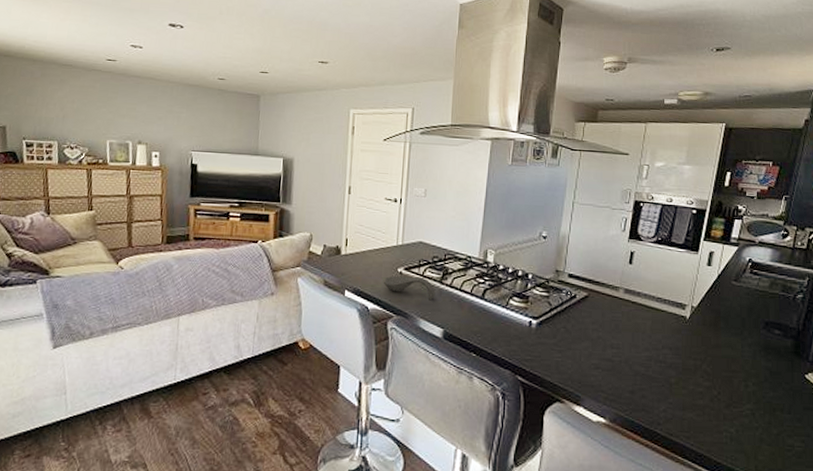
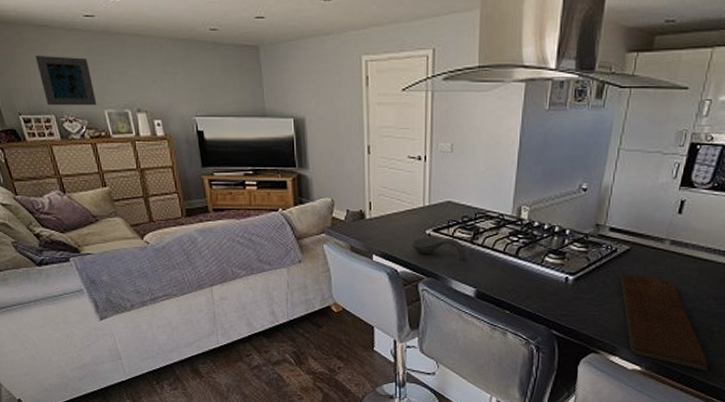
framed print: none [52,88,102,136] -> present [35,55,97,106]
chopping board: none [580,319,671,425] -> present [620,273,710,371]

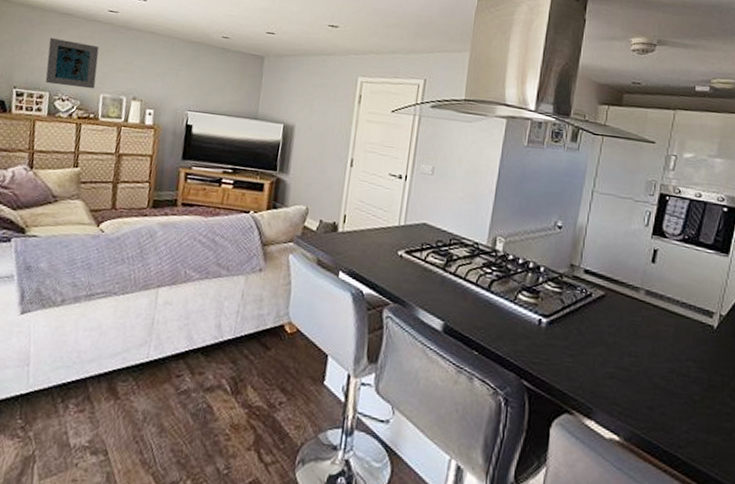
spoon rest: present [411,237,466,260] -> none [381,258,438,288]
chopping board: present [620,273,710,371] -> none [595,321,694,449]

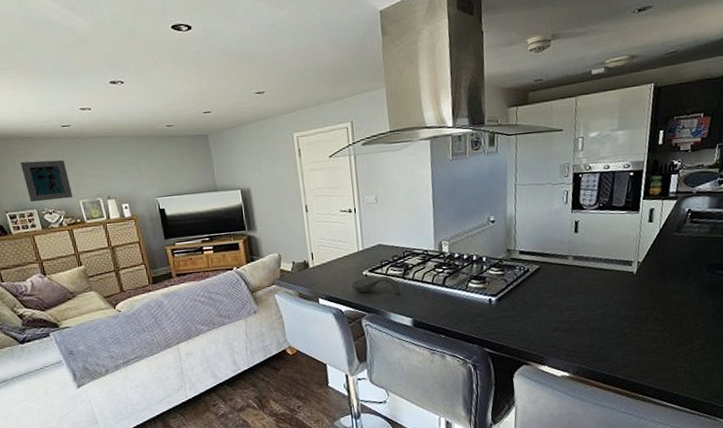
spoon rest: none [381,258,438,288] -> present [351,276,400,294]

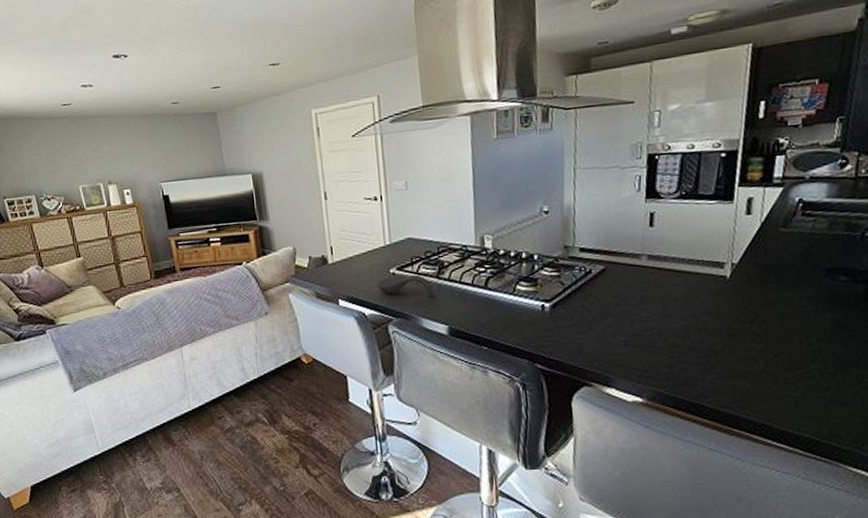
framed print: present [20,160,73,203] -> none [19,141,73,188]

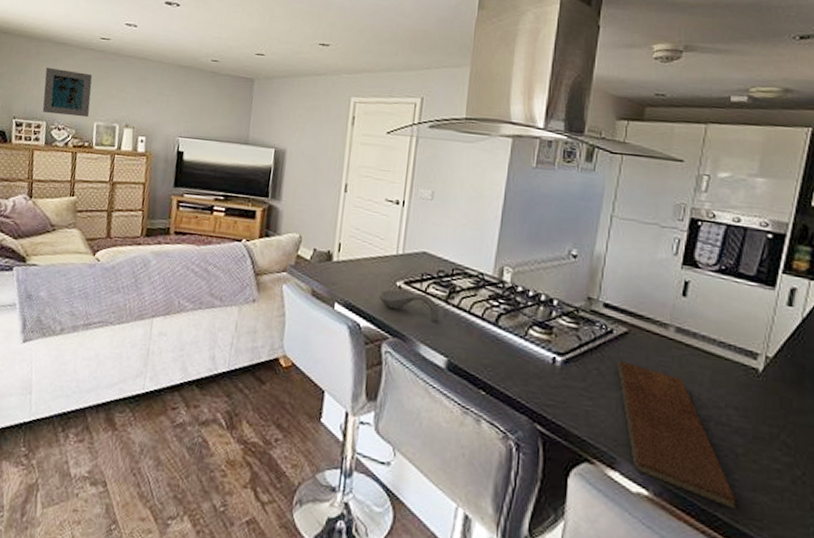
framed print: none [19,141,73,188] -> present [42,67,93,118]
chopping board: none [600,294,721,397] -> present [618,361,737,509]

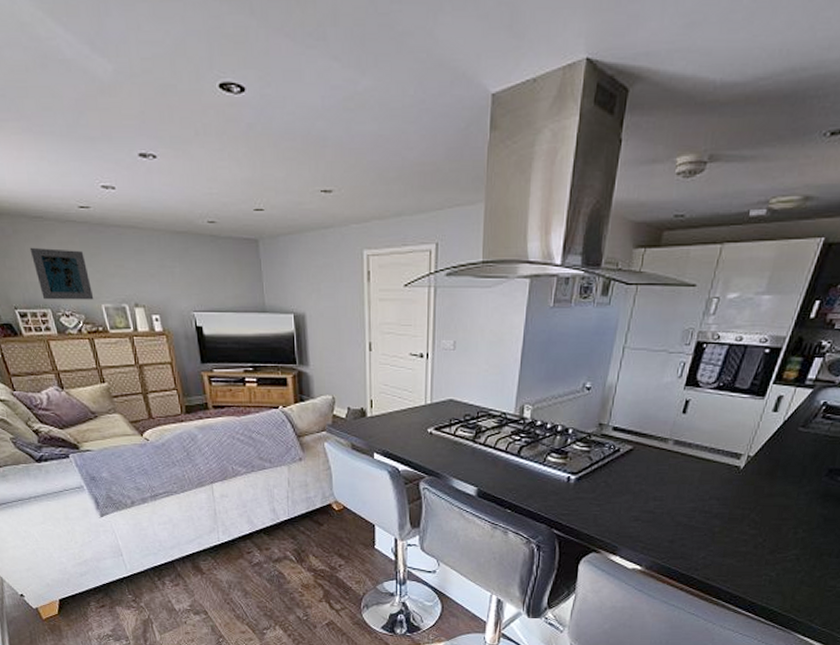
spoon rest: present [378,289,440,321] -> none [412,436,468,459]
chopping board: present [618,361,737,509] -> none [622,473,710,570]

